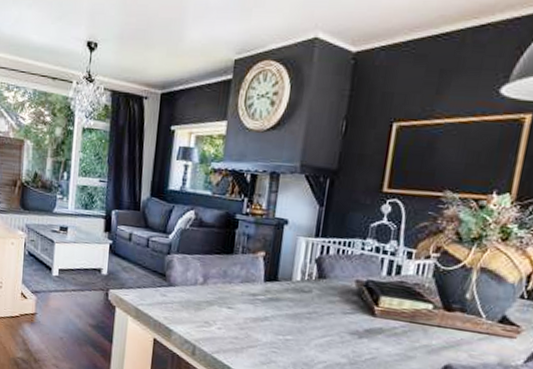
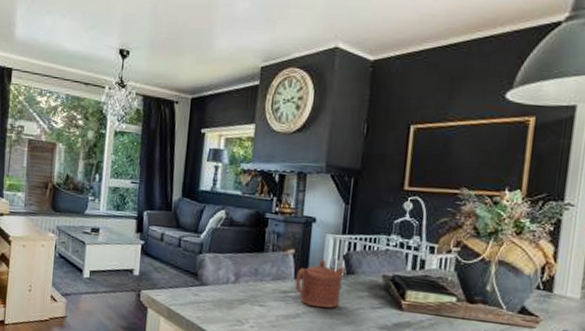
teapot: none [264,263,317,312] -> present [295,260,345,308]

